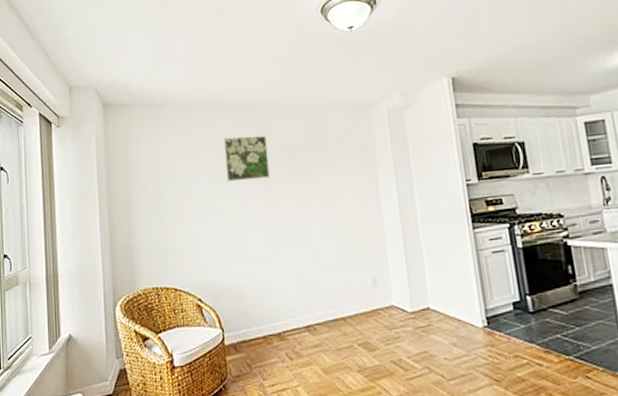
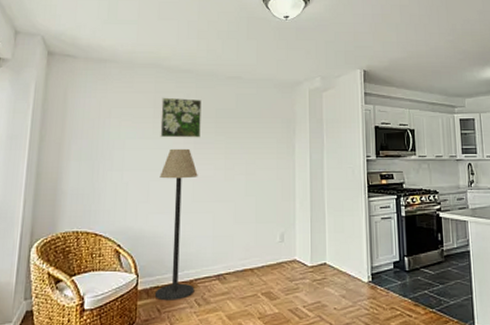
floor lamp: none [232,191,284,356] -> present [154,148,198,301]

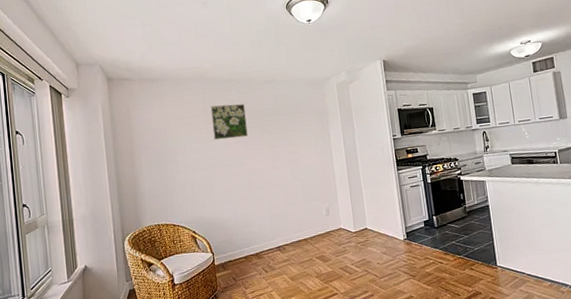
floor lamp: present [154,148,198,301] -> none [218,146,261,272]

